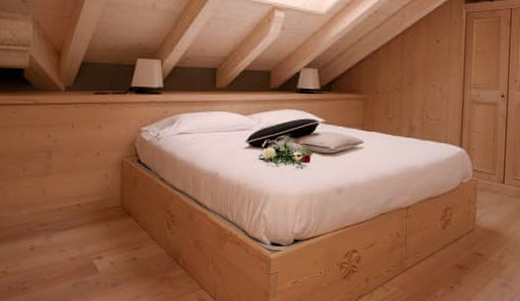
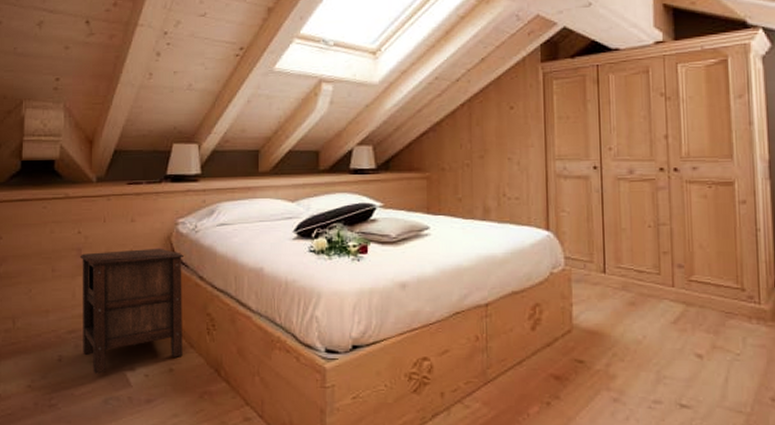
nightstand: none [49,152,147,262] -> present [79,248,183,374]

